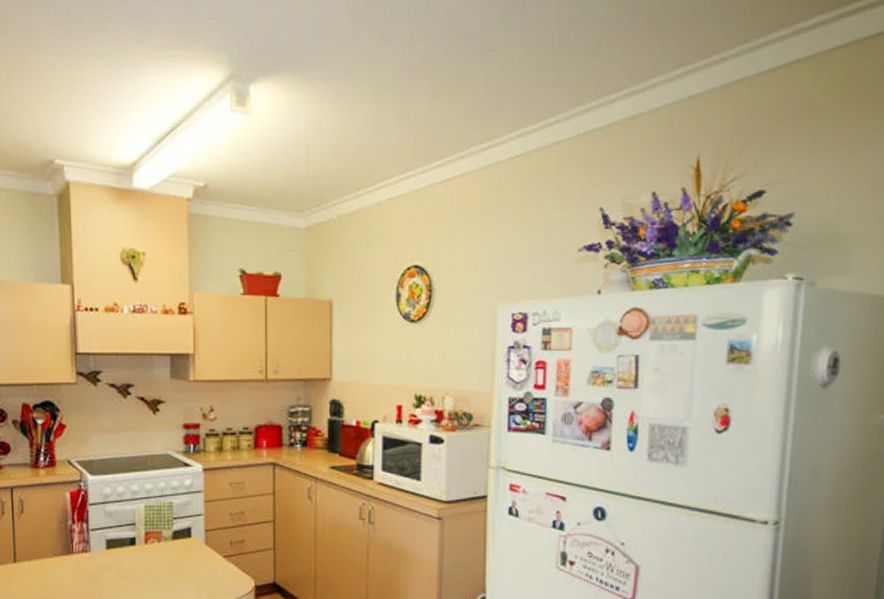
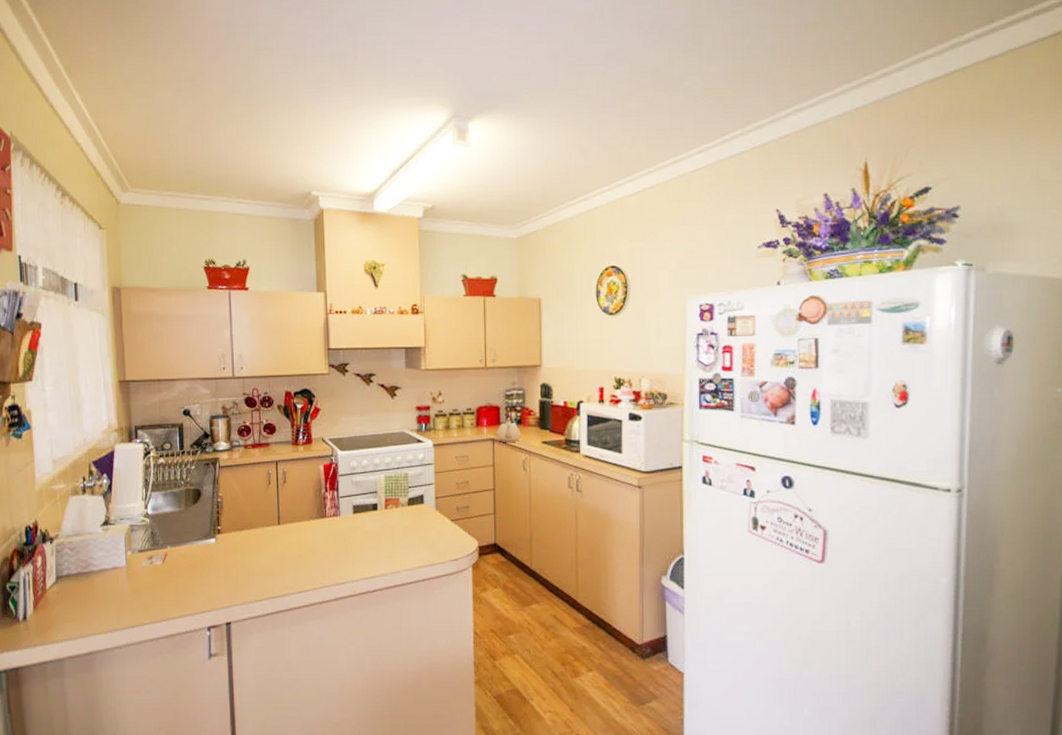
teapot: none [276,442,307,468] -> present [495,421,522,443]

